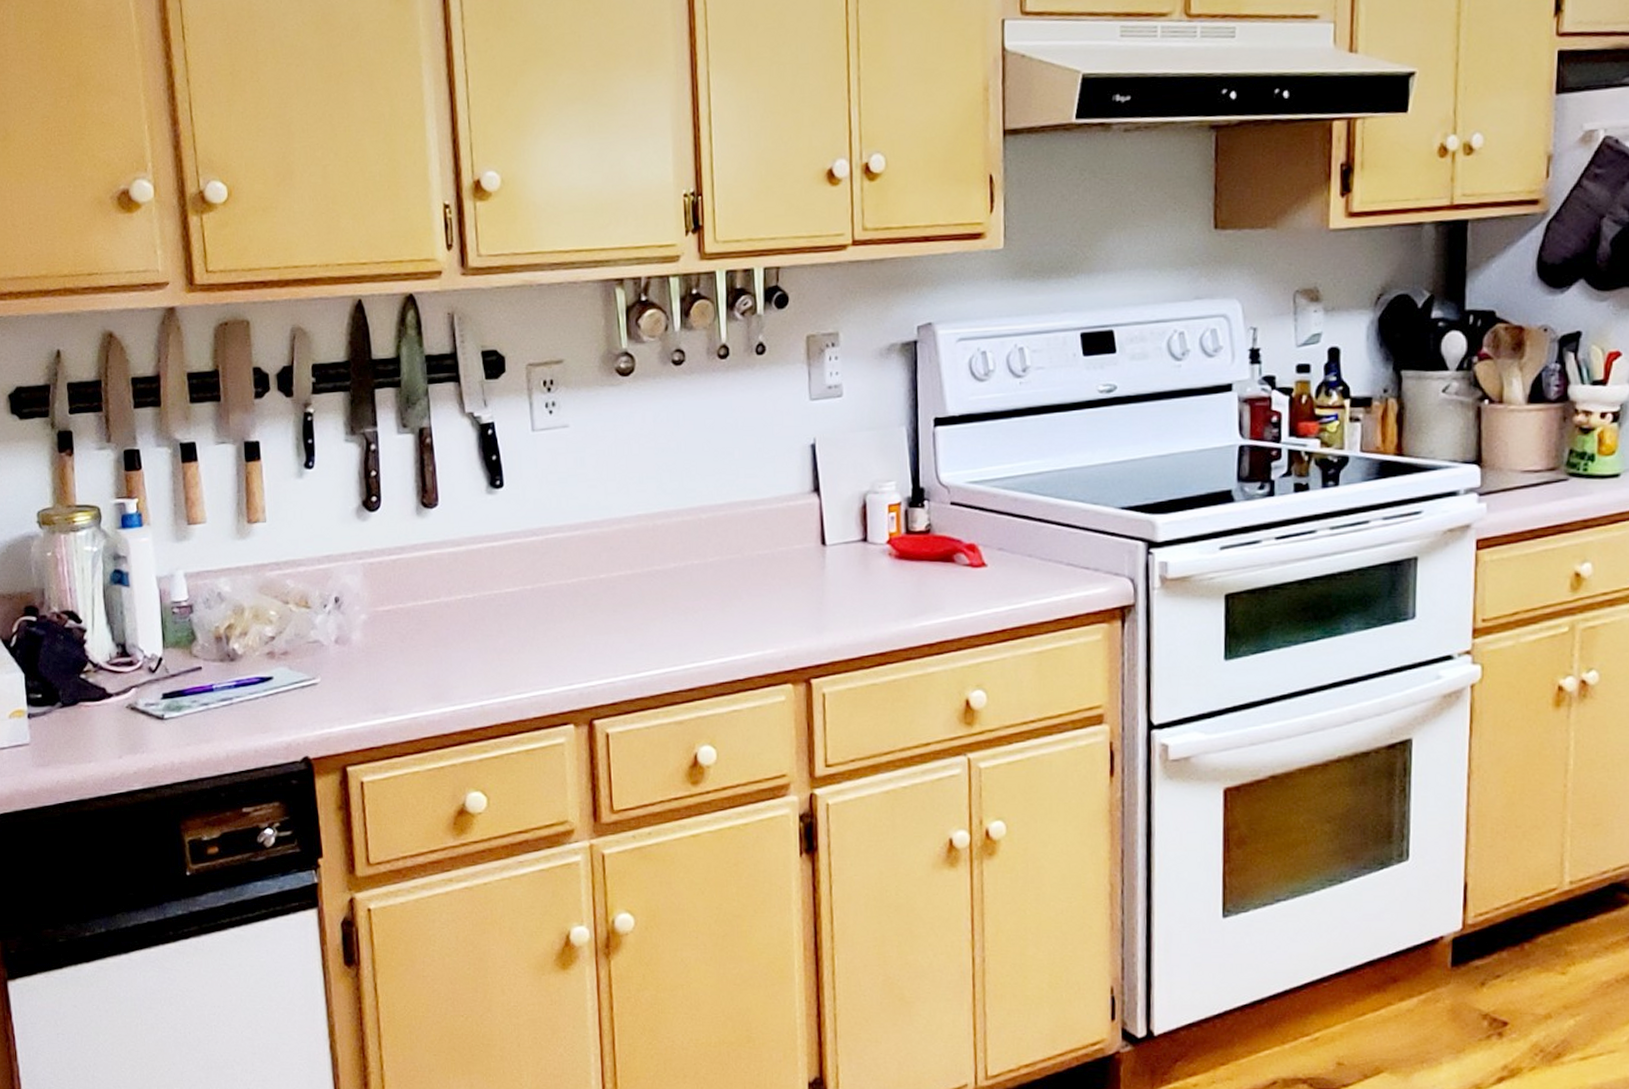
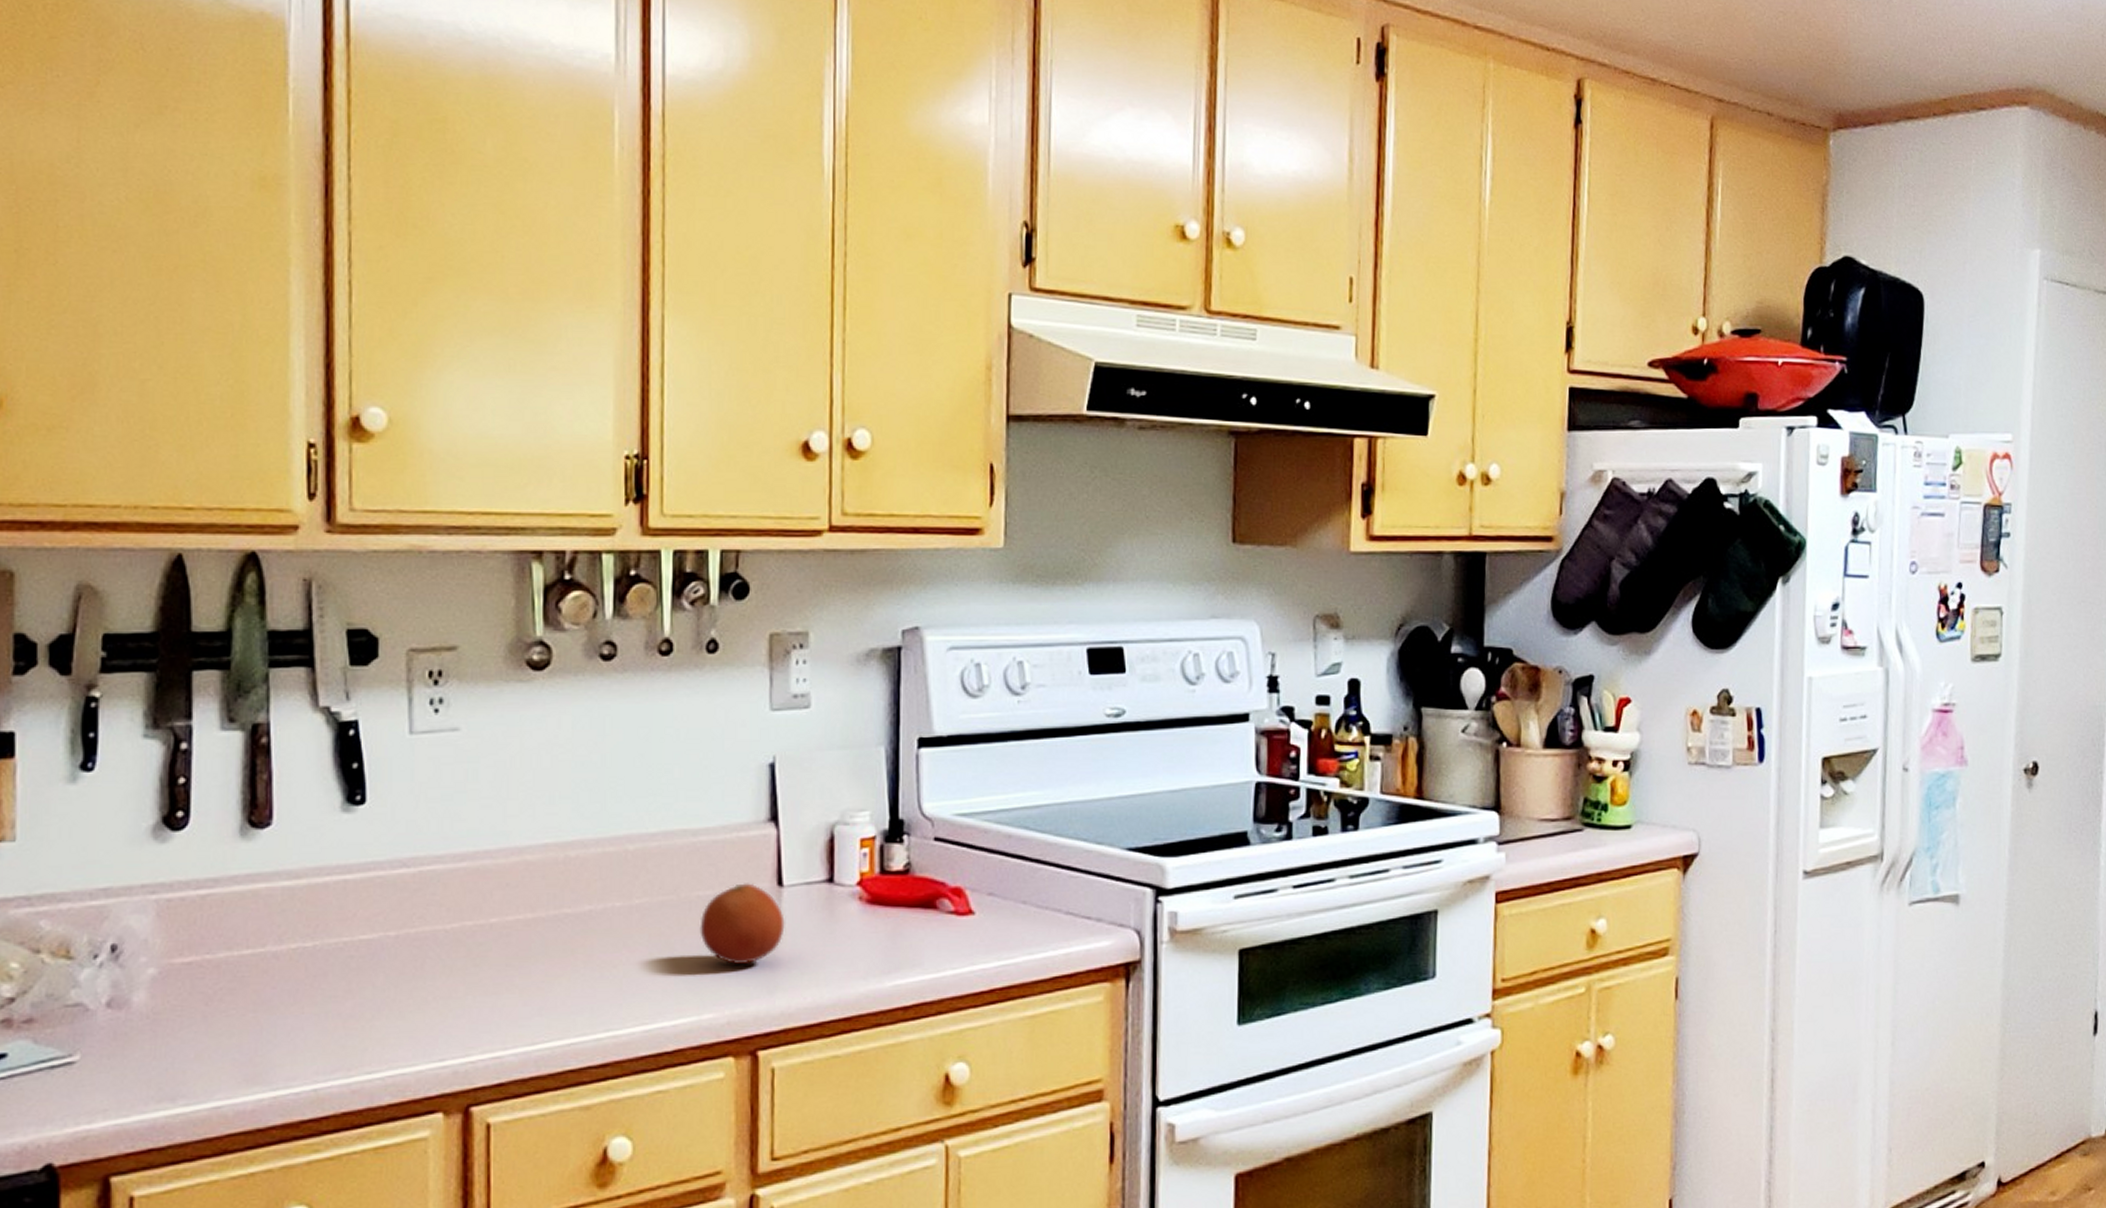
fruit: none [760,543,829,609] -> present [700,883,785,964]

